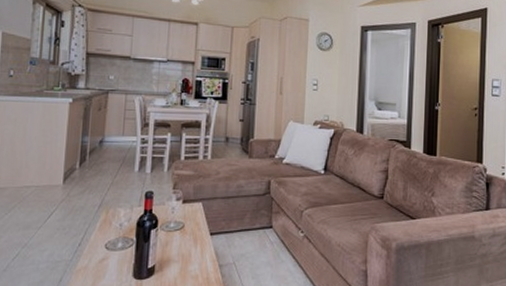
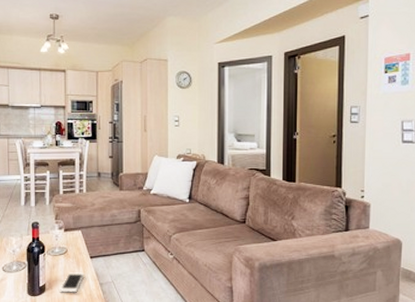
cell phone: none [171,251,202,276] -> present [59,272,85,293]

